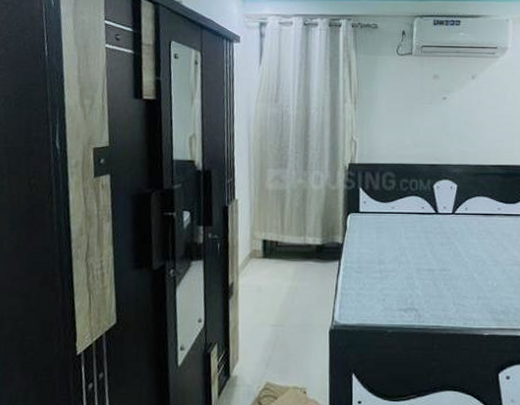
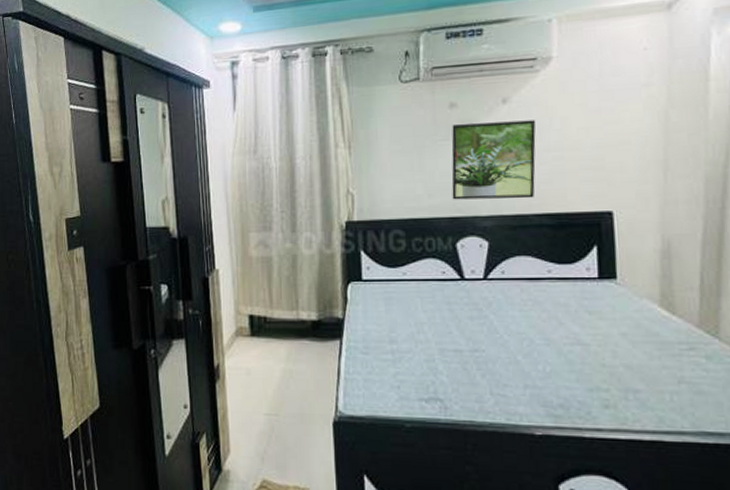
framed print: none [432,92,495,153] -> present [451,120,536,200]

